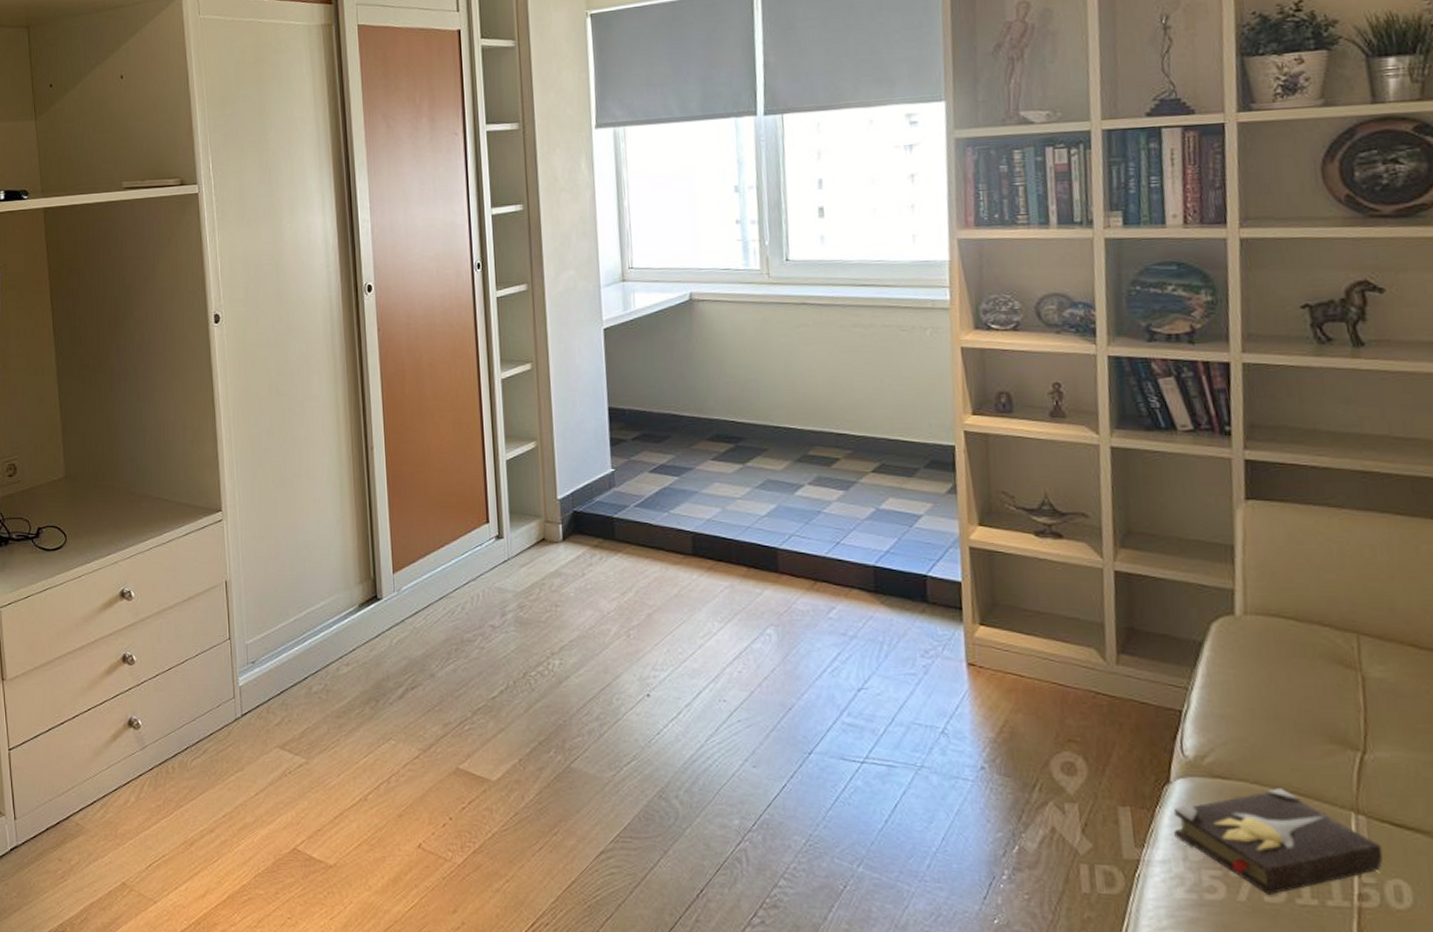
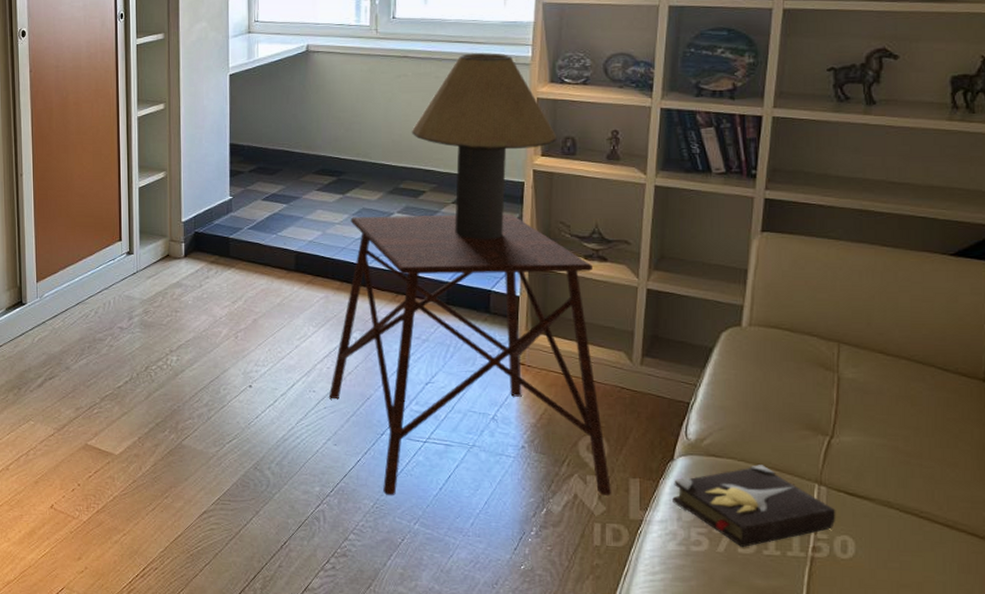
side table: none [743,483,1098,831] -> present [329,214,612,496]
table lamp: none [817,297,990,515] -> present [411,53,557,240]

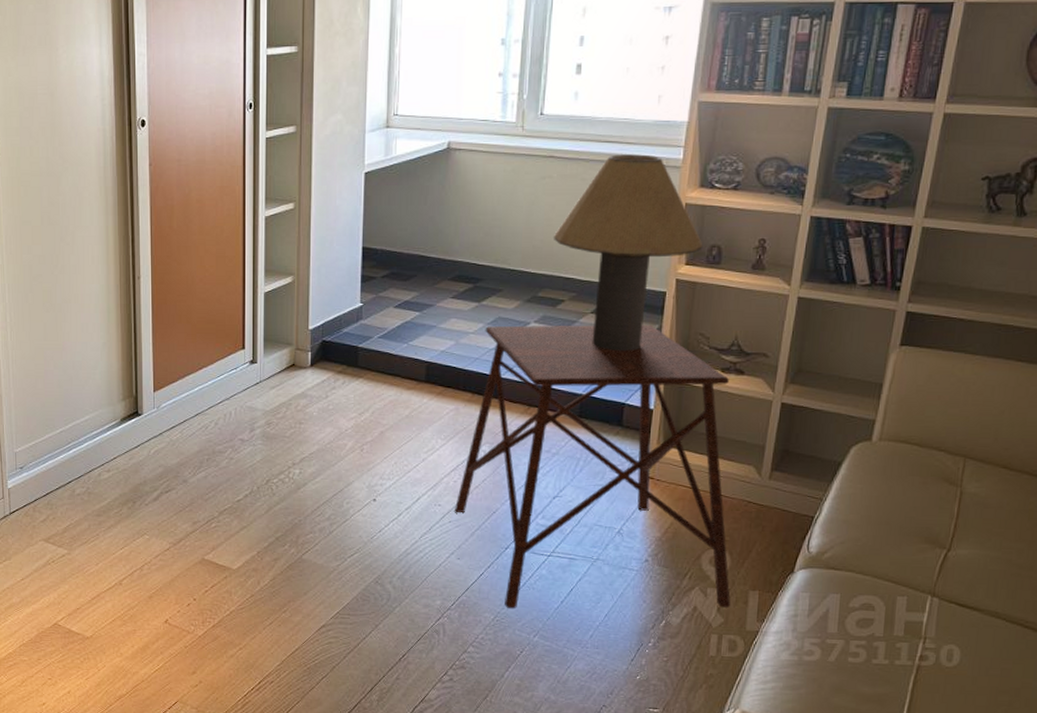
hardback book: present [672,465,836,547] -> none [789,577,946,656]

